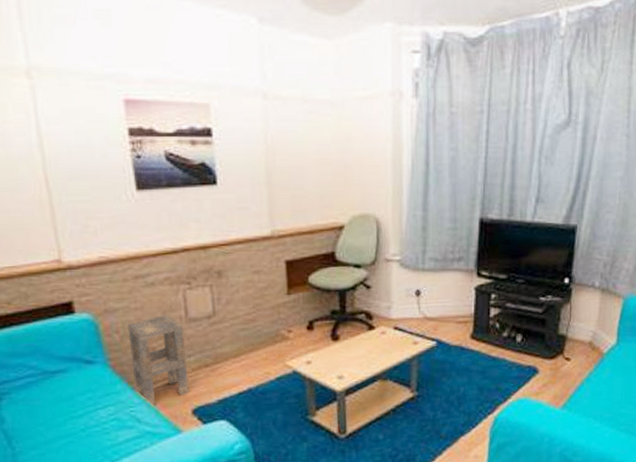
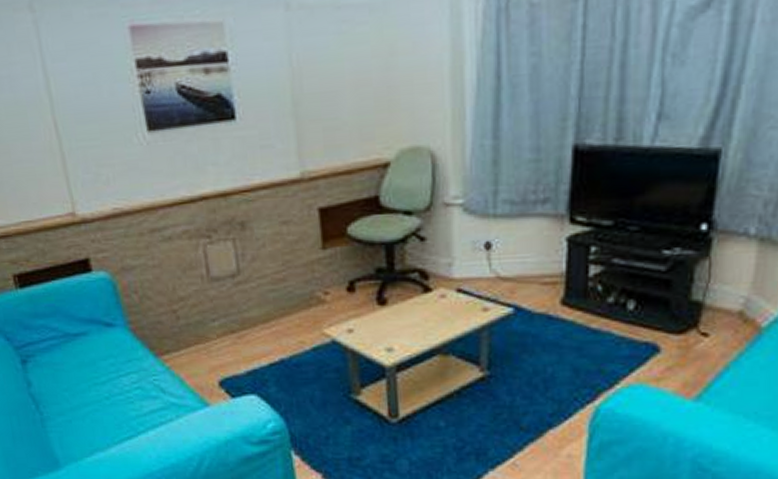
side table: present [127,314,189,407] -> none [146,272,215,376]

